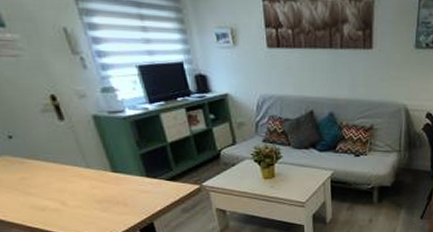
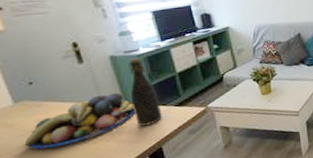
fruit bowl: none [12,158,124,209] -> present [25,93,136,150]
bottle: none [113,120,153,198] -> present [127,57,162,127]

